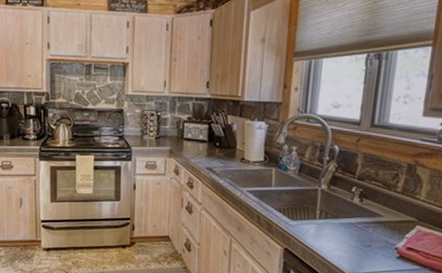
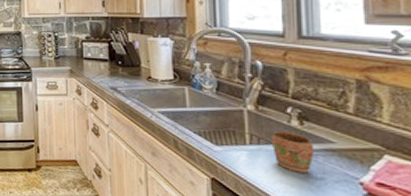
mug: none [336,207,368,242] -> present [272,130,315,173]

